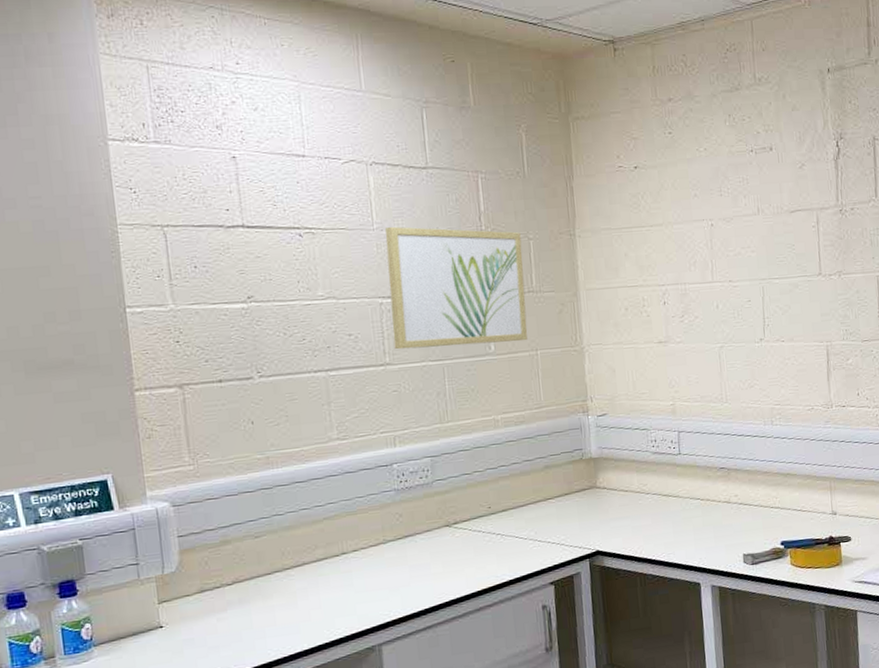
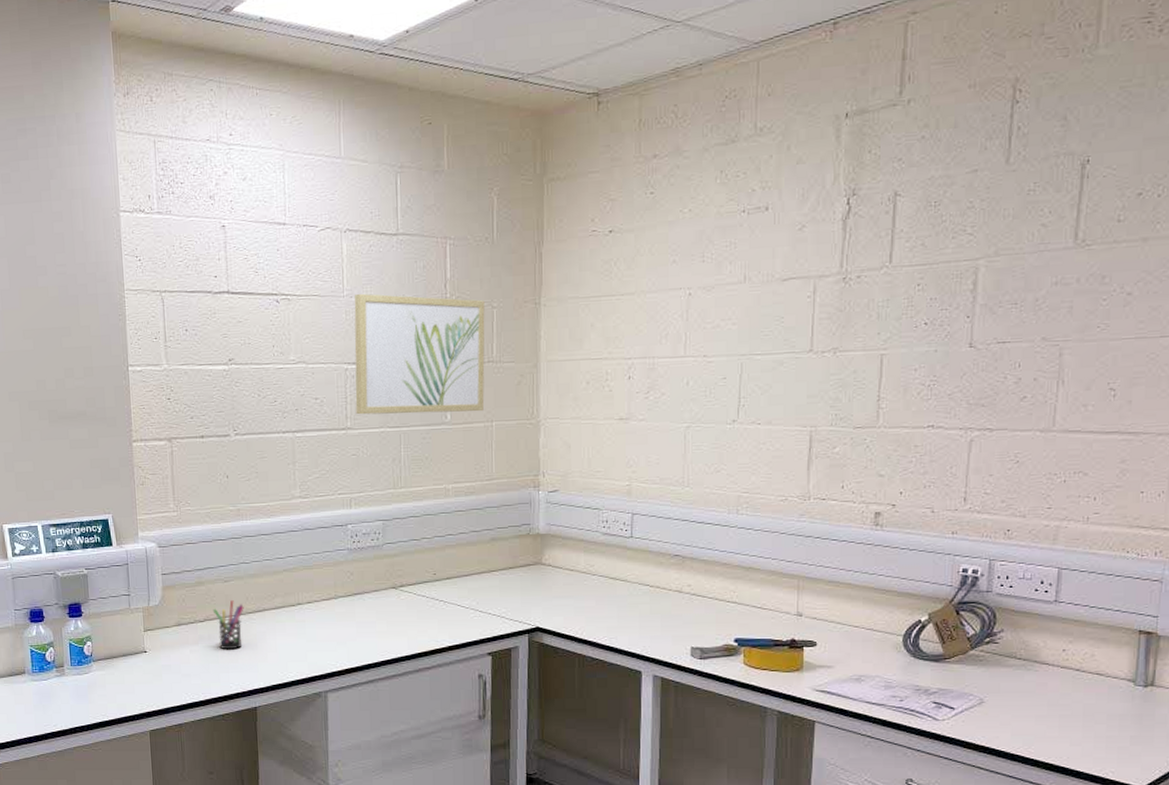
pen holder: none [242,557,280,613] -> present [212,600,244,650]

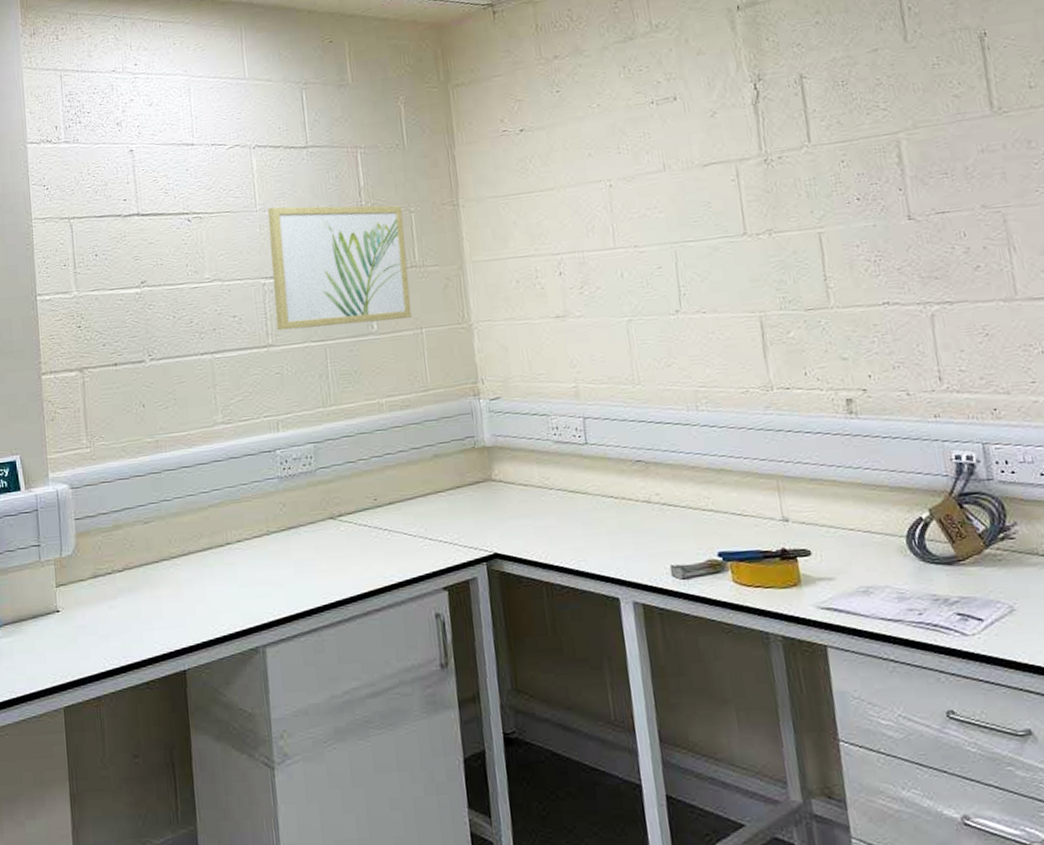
pen holder: present [212,600,244,650] -> none [132,544,167,603]

